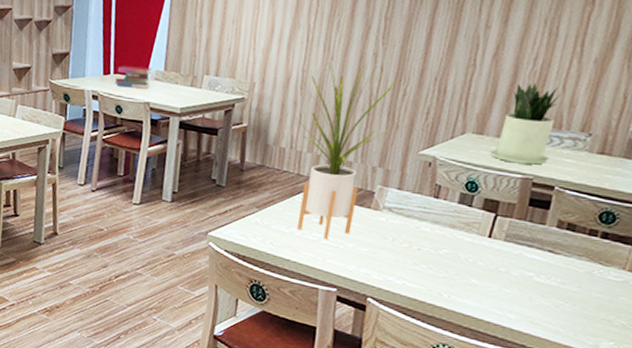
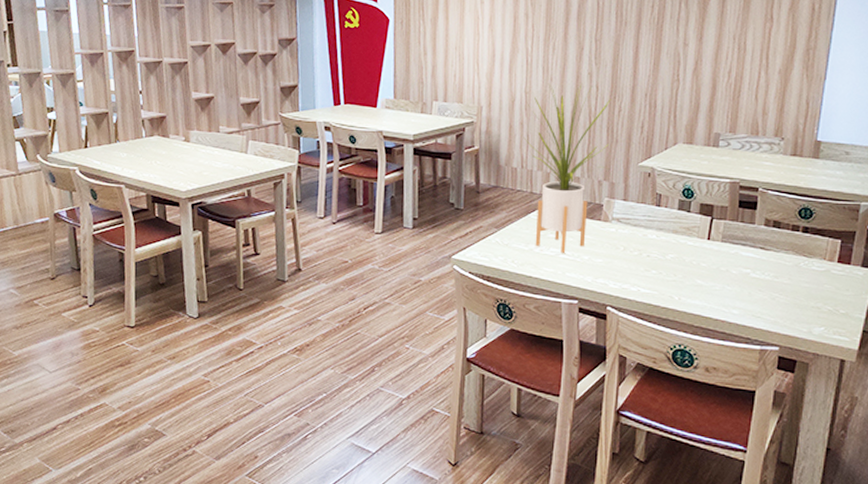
books: present [115,65,152,89] -> none [347,95,382,118]
planter: present [490,83,562,165] -> none [700,94,755,169]

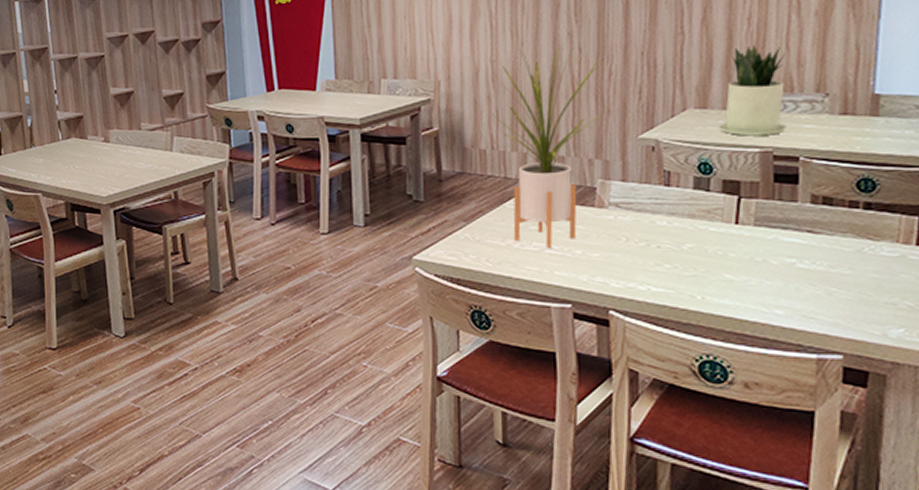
planter: none [700,94,755,169] -> present [719,45,787,136]

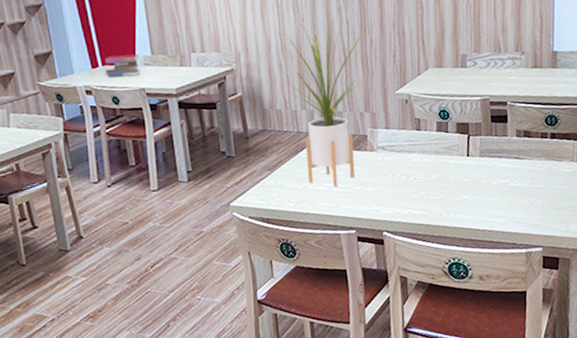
books: none [282,78,322,104] -> present [105,54,140,78]
planter: present [719,45,787,136] -> none [451,16,498,88]

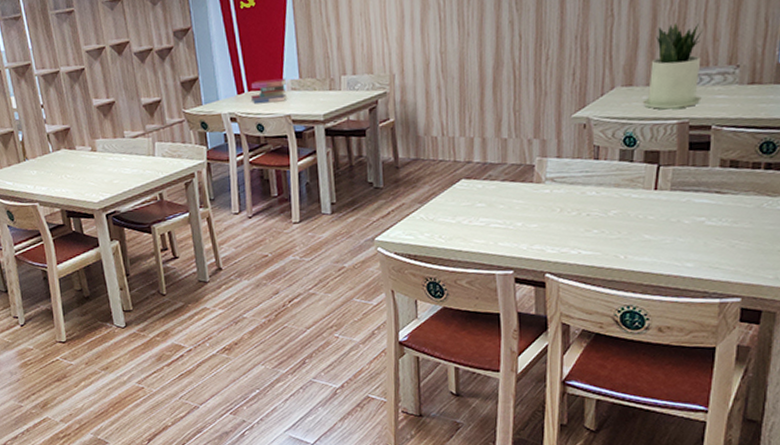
house plant: present [282,19,369,187] -> none [442,33,539,222]
planter: none [451,16,498,88] -> present [642,23,704,110]

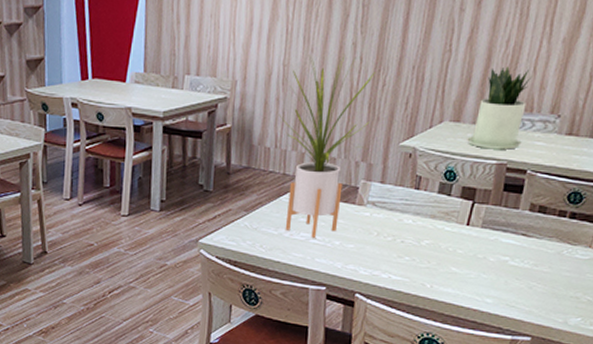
books: present [251,78,287,105] -> none [94,68,132,93]
house plant: none [442,33,539,222] -> present [279,53,375,238]

